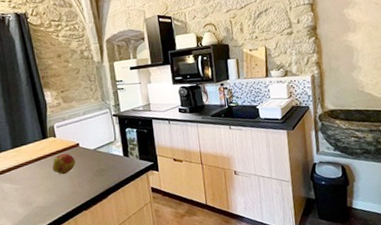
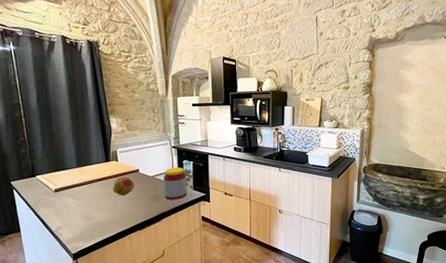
jar: none [106,136,134,173] -> present [163,168,187,200]

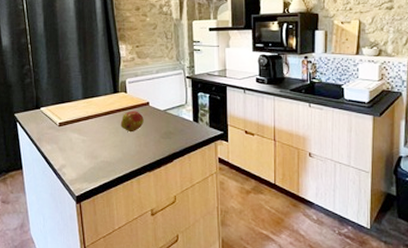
jar: present [163,168,187,200] -> none [176,101,203,138]

